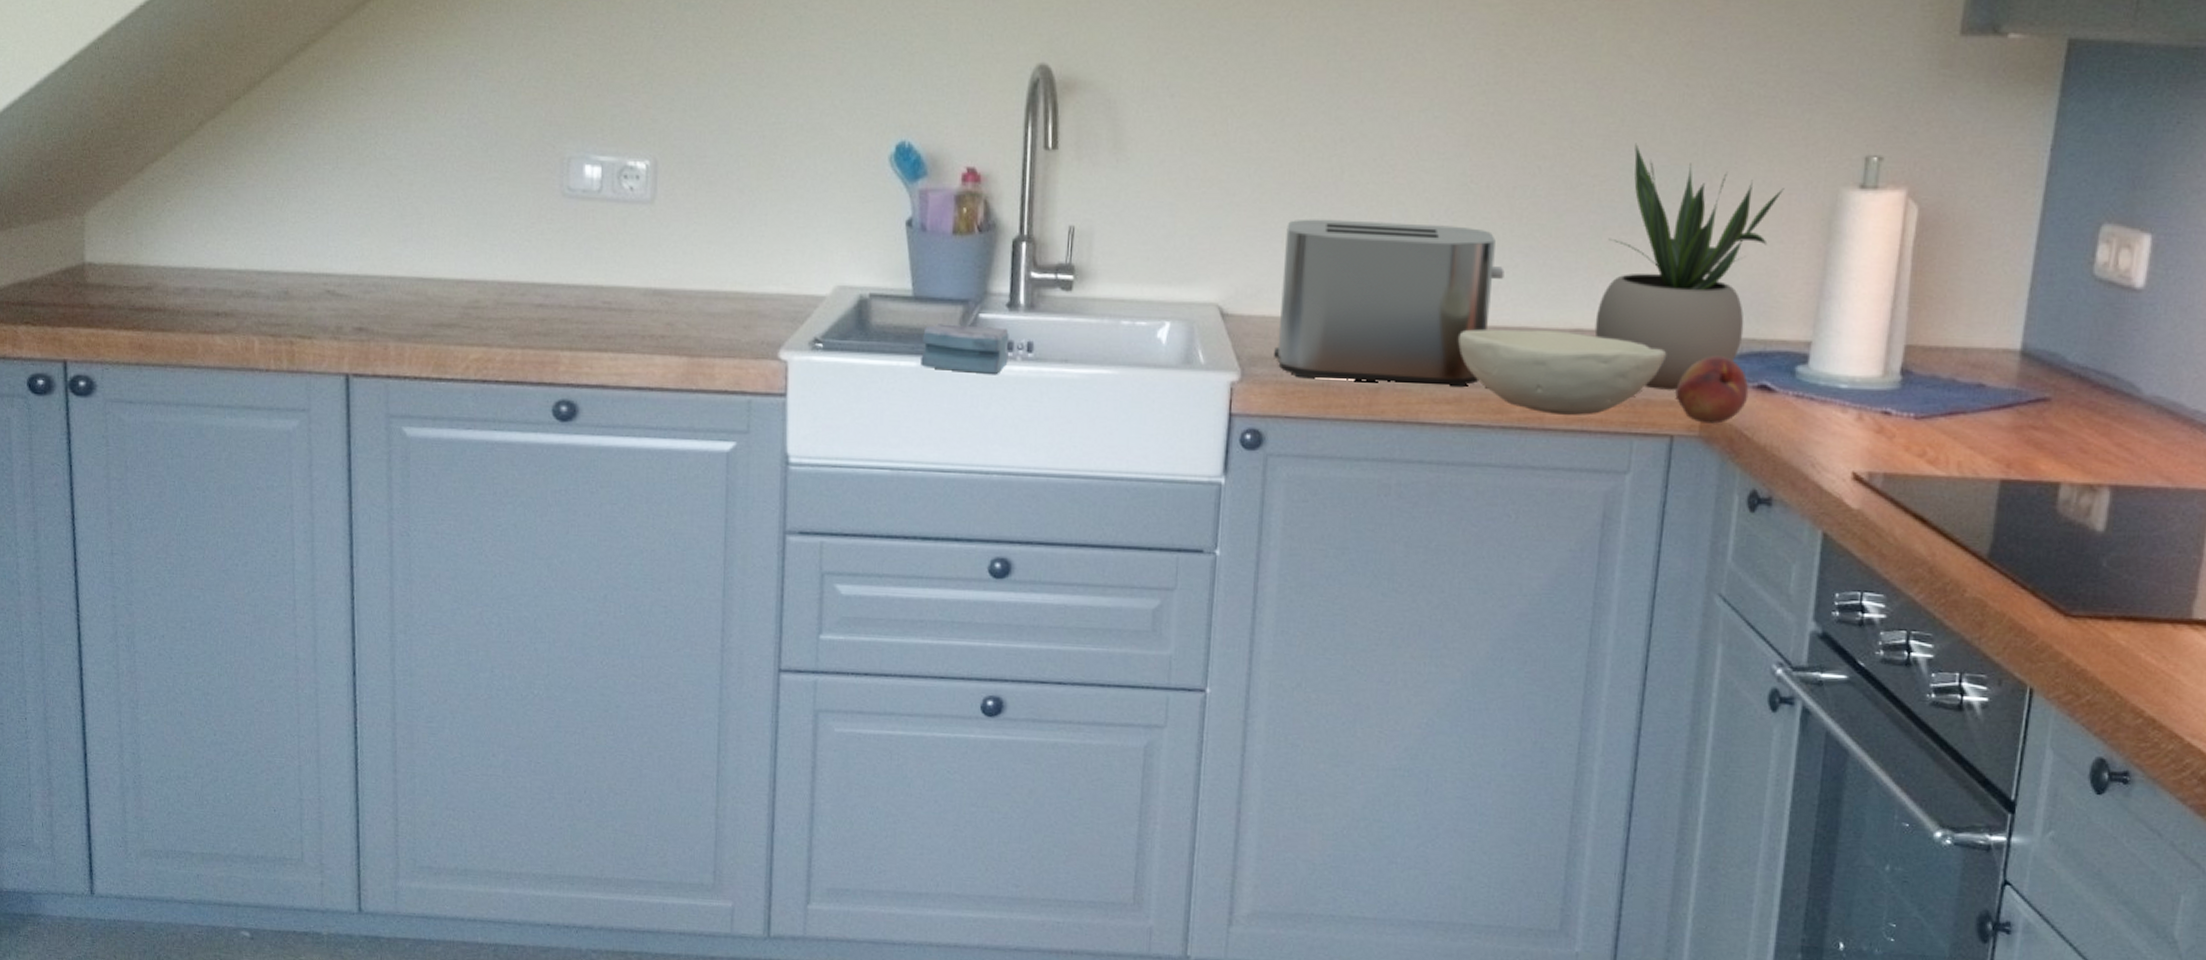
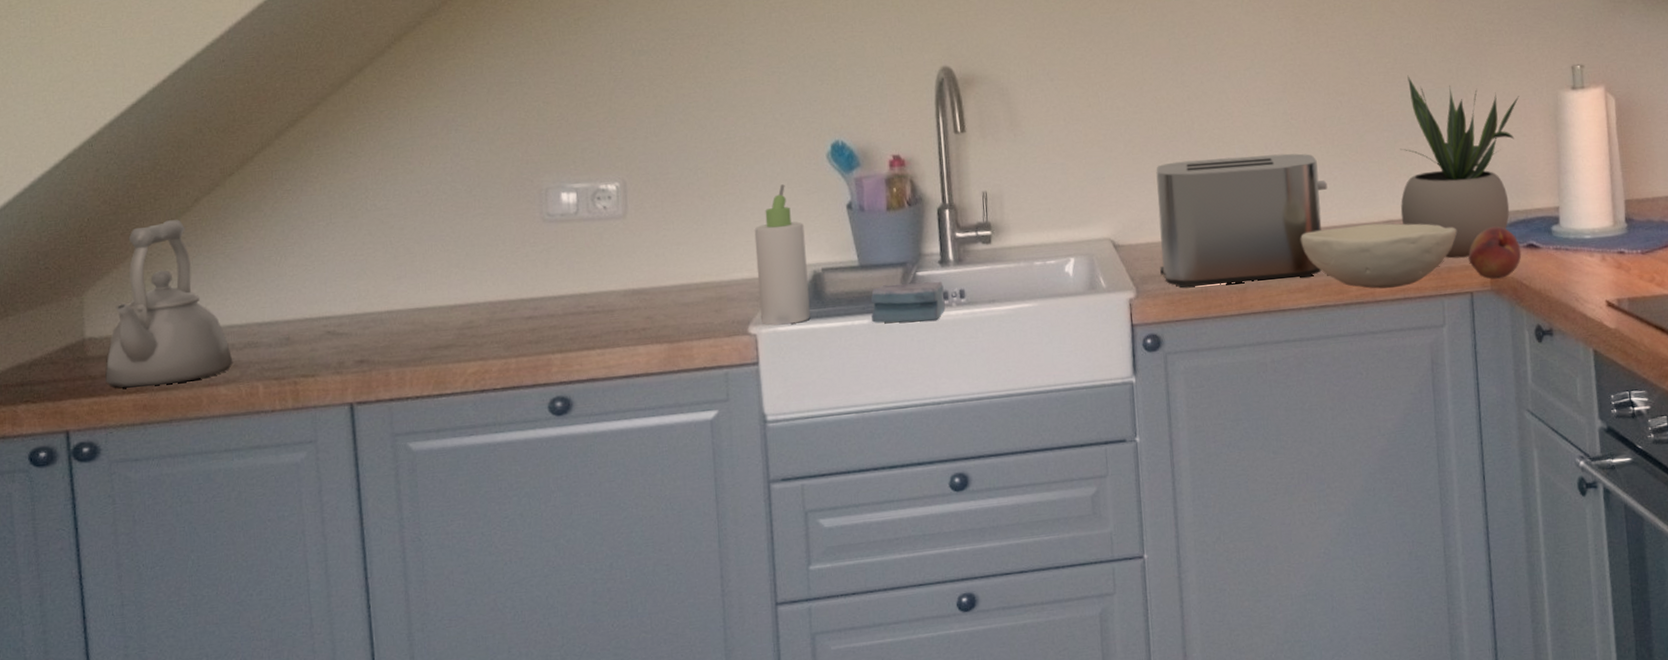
kettle: none [103,143,230,326] -> present [105,219,233,388]
bottle: none [794,187,854,355] -> present [754,184,811,326]

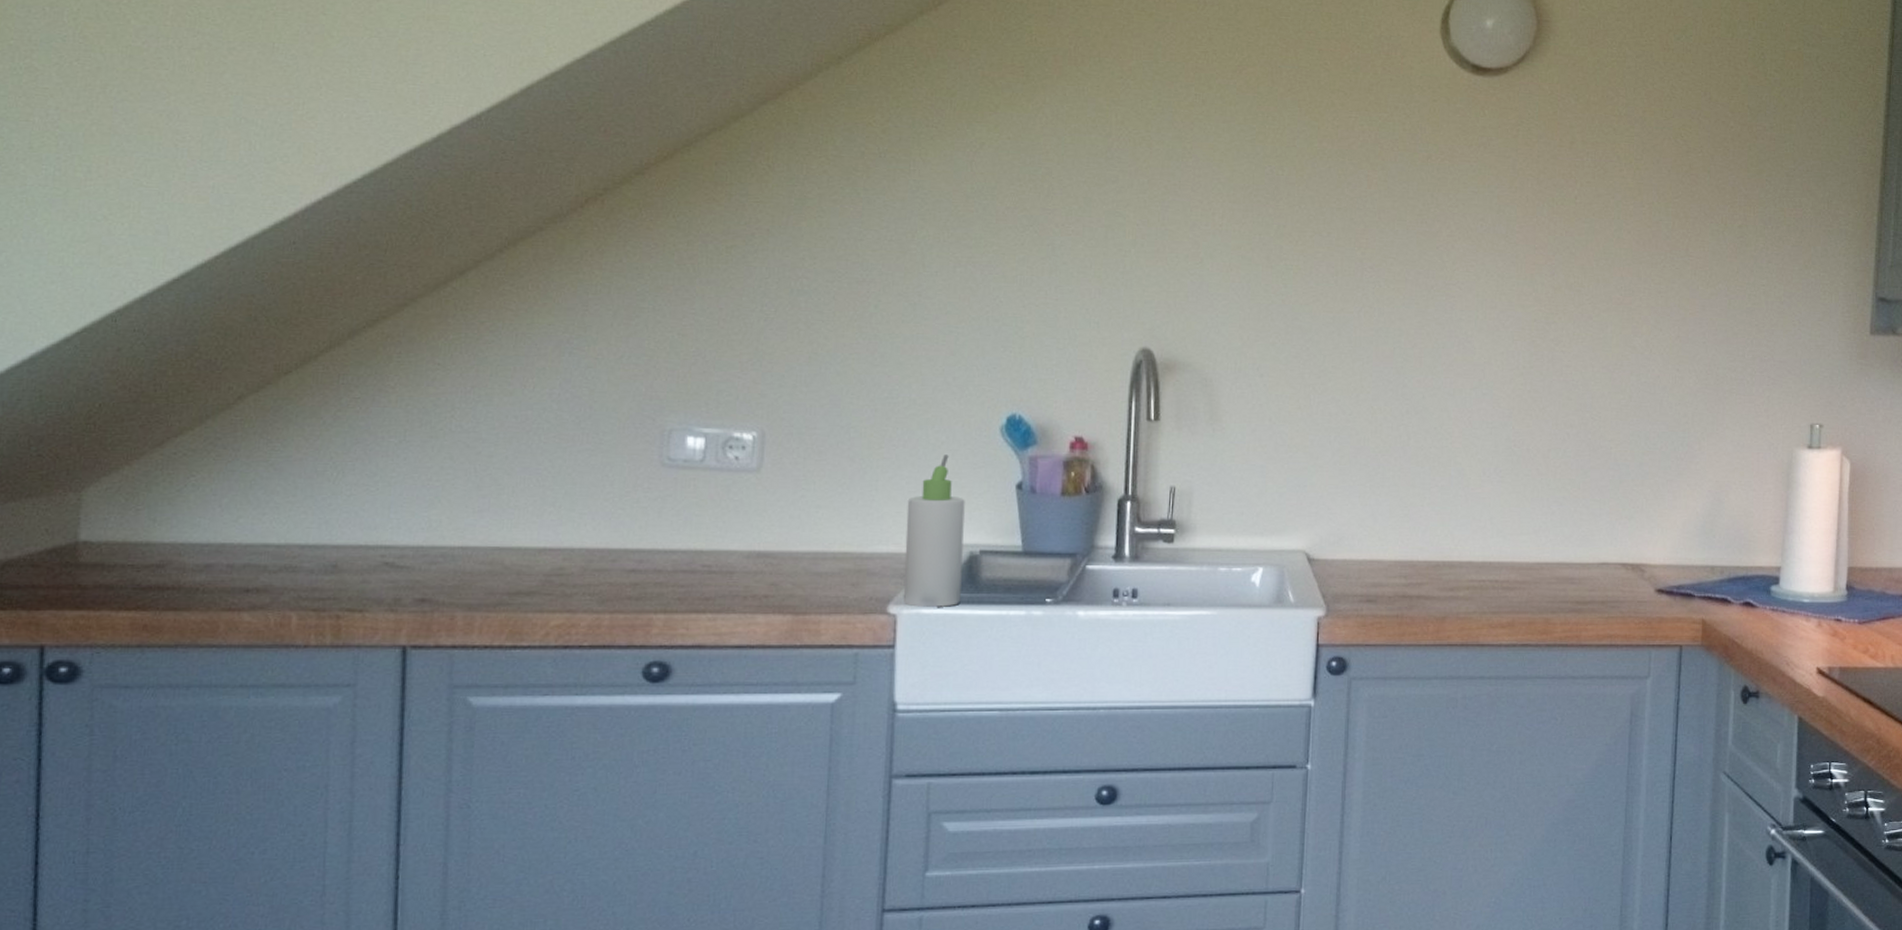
kettle: present [105,219,233,388] -> none [98,417,264,605]
sponge: present [871,281,946,323] -> none [1030,576,1115,620]
toaster: present [1156,153,1328,289] -> none [1355,477,1544,614]
bowl: present [1301,223,1457,289] -> none [1509,564,1673,634]
potted plant: present [1400,75,1520,259] -> none [1617,414,1754,609]
fruit: present [1468,227,1522,280] -> none [1682,581,1737,634]

